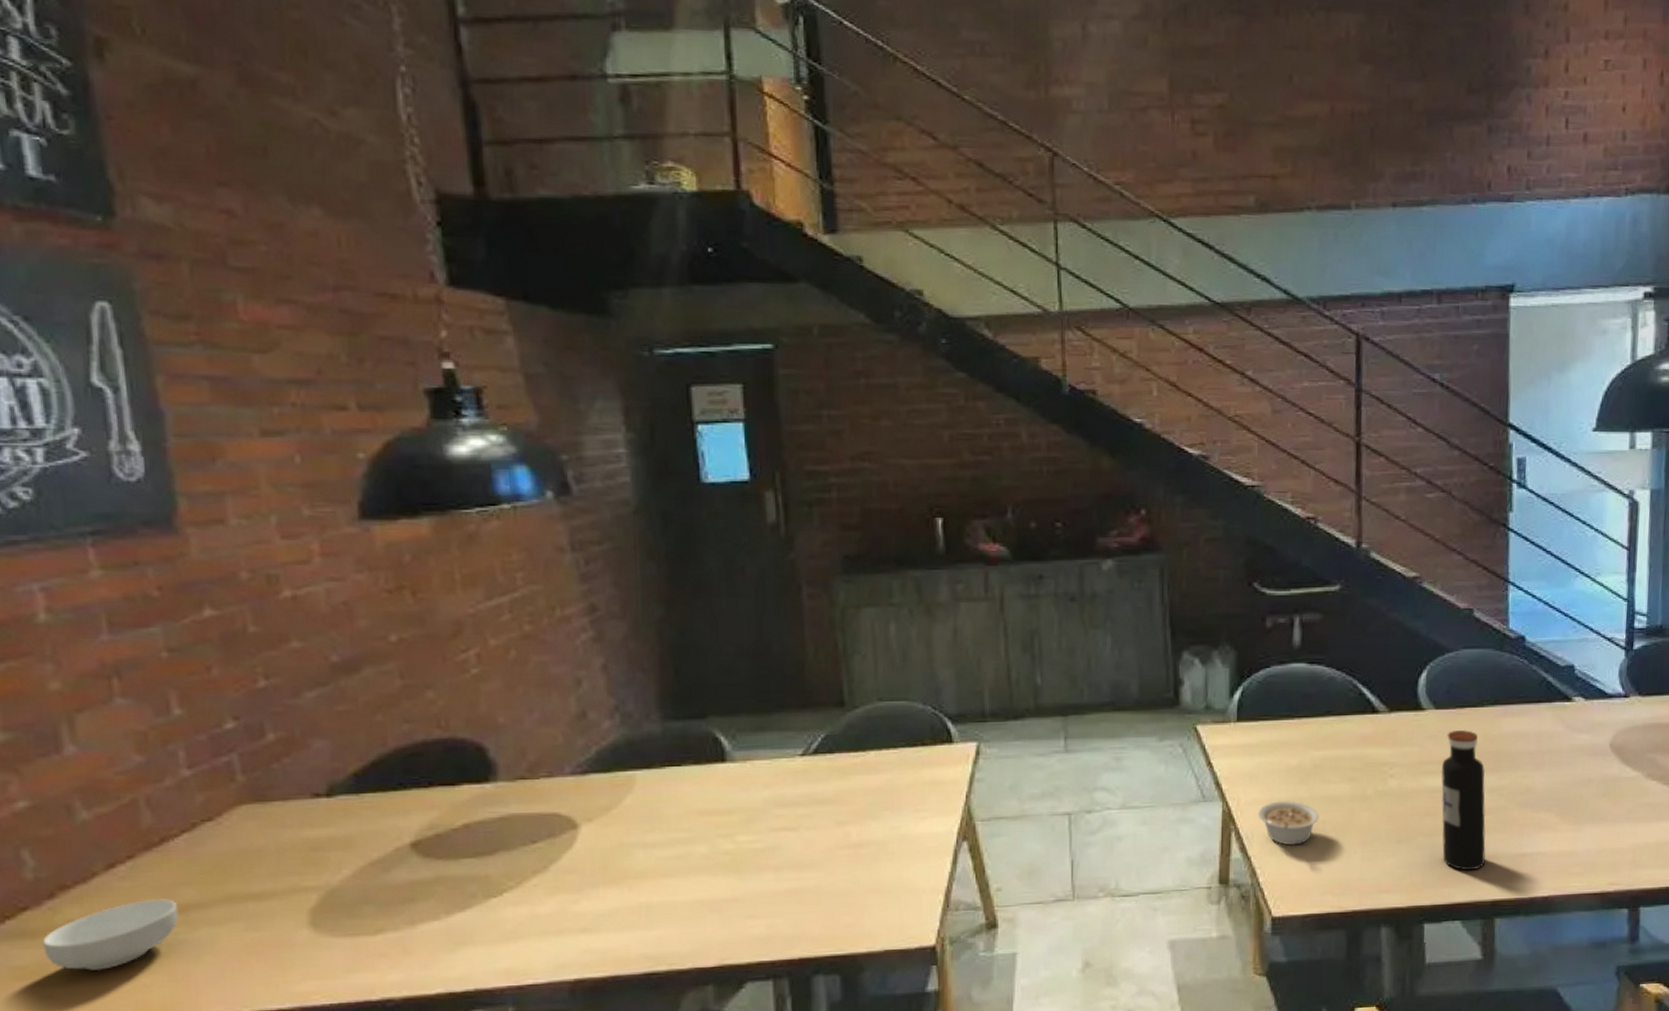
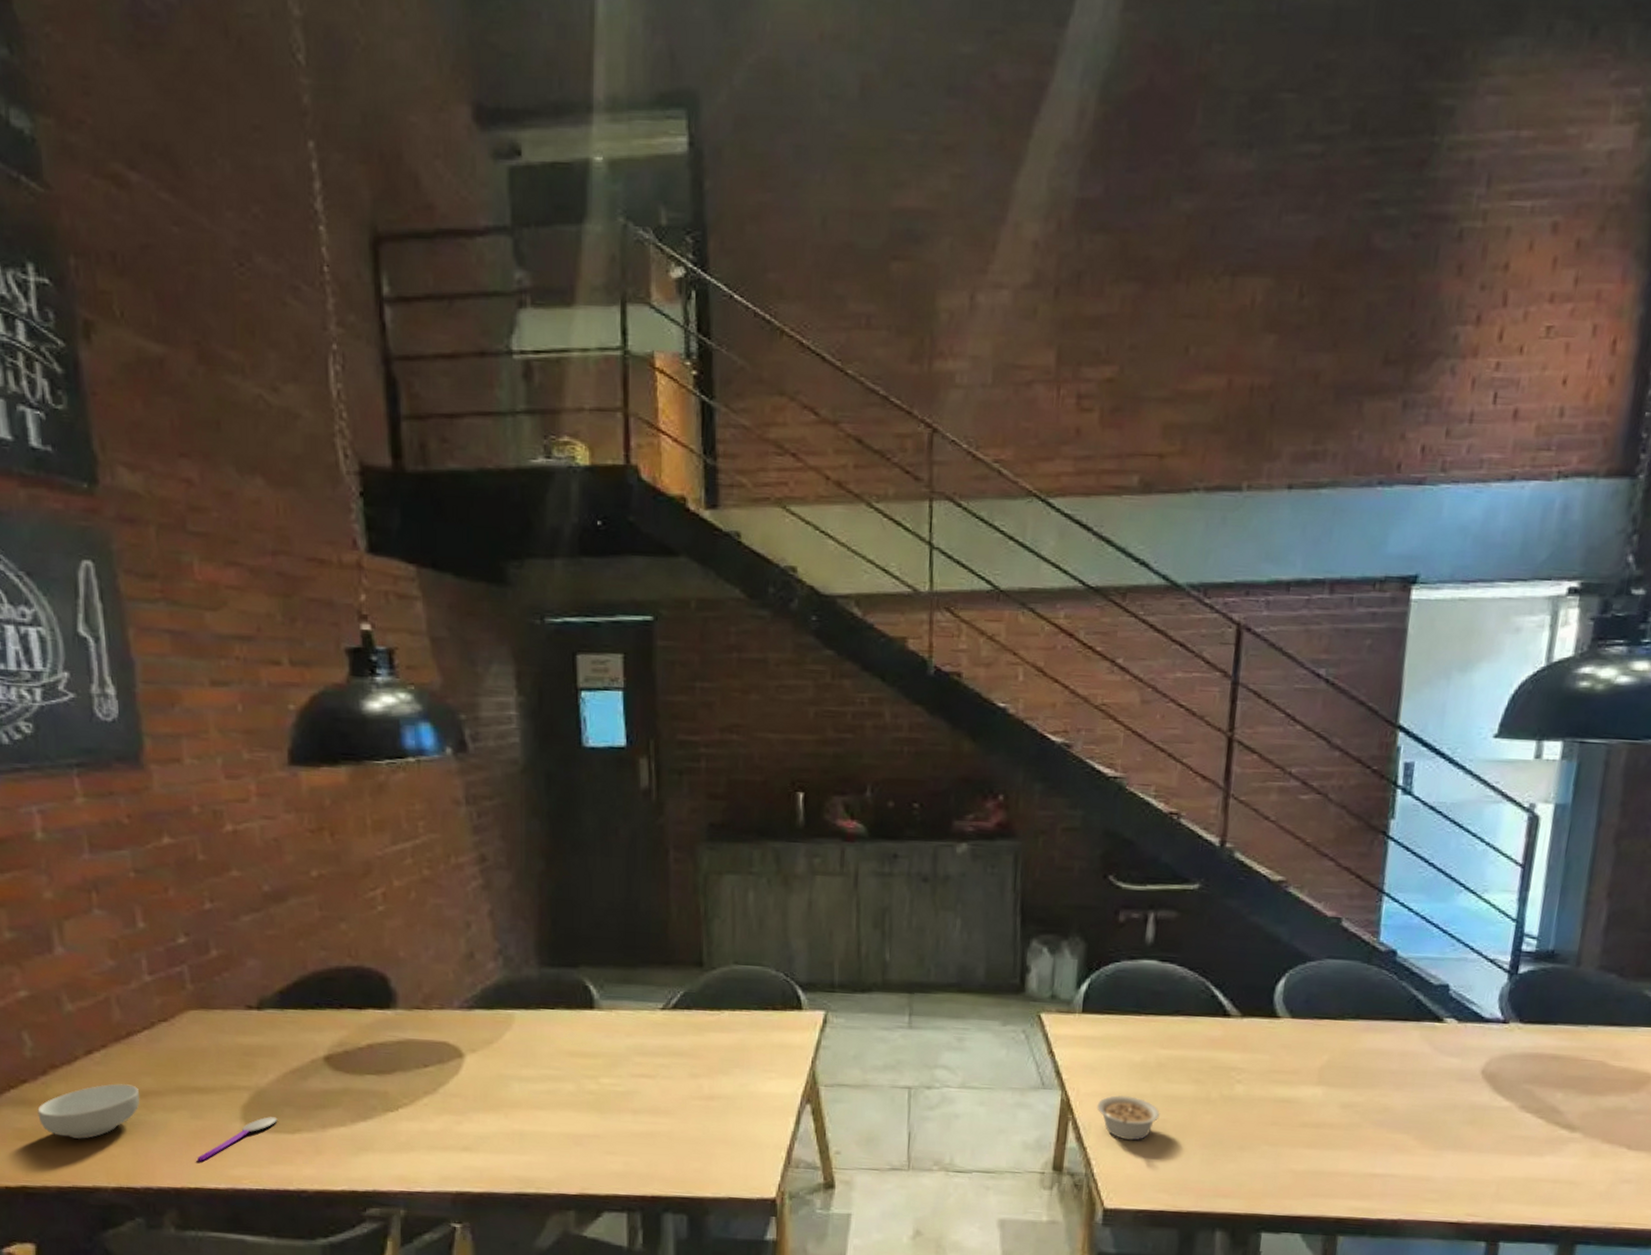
spoon: none [254,918,355,980] -> present [197,1117,278,1161]
water bottle: present [1441,730,1486,871] -> none [1287,1041,1340,1185]

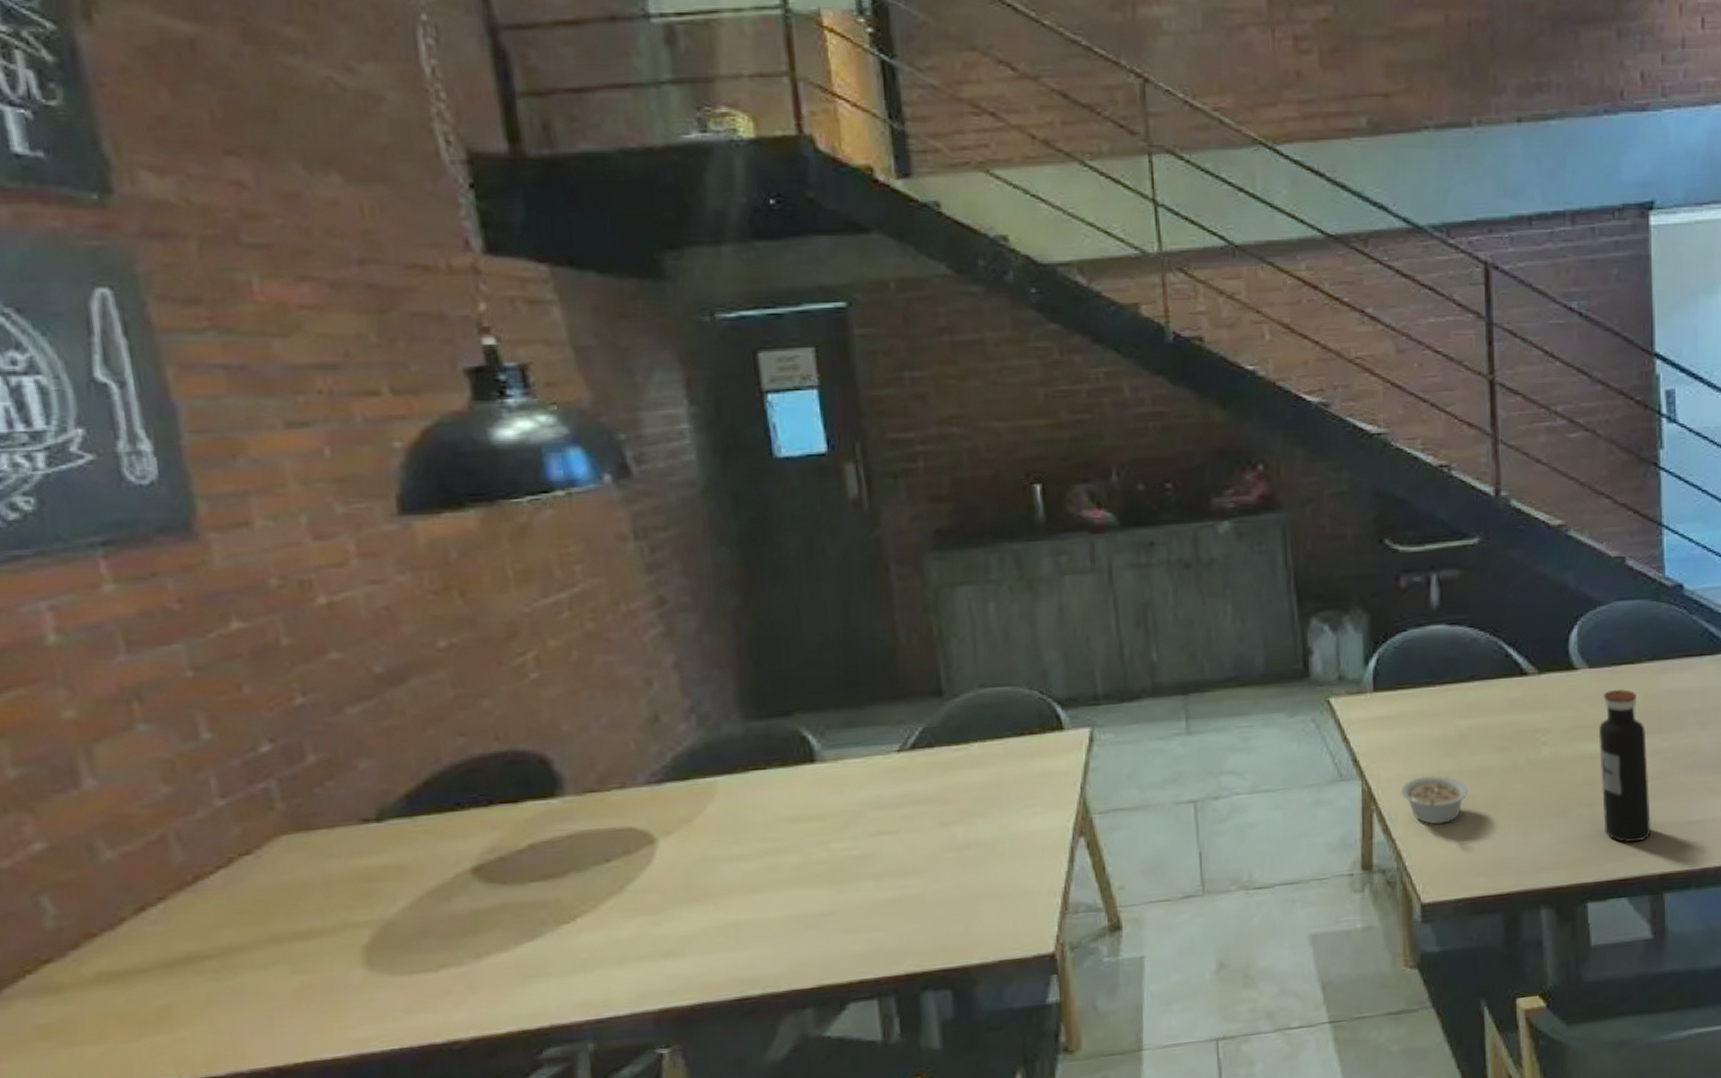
cereal bowl: present [37,1083,140,1139] -> none [68,942,219,1026]
spoon: present [197,1117,278,1161] -> none [305,954,414,1027]
water bottle: none [1287,1041,1340,1185] -> present [1598,689,1651,843]

